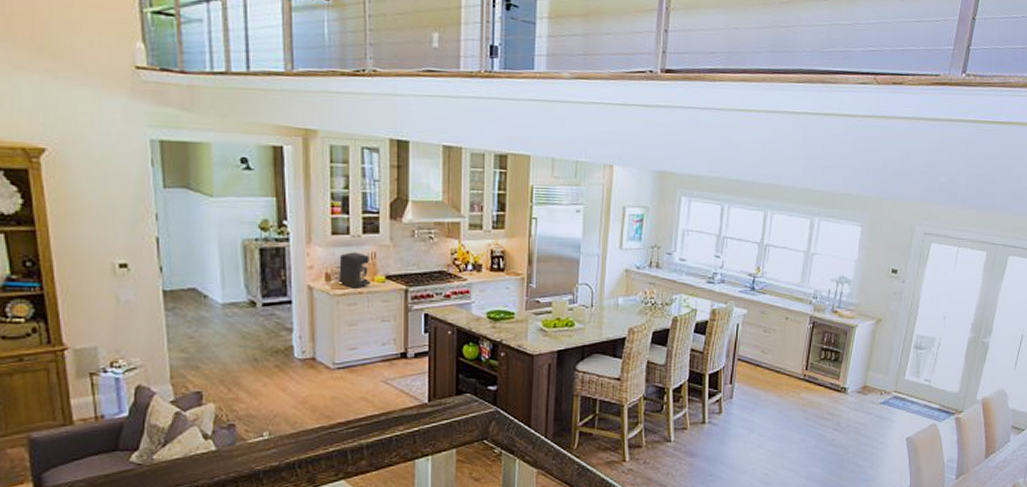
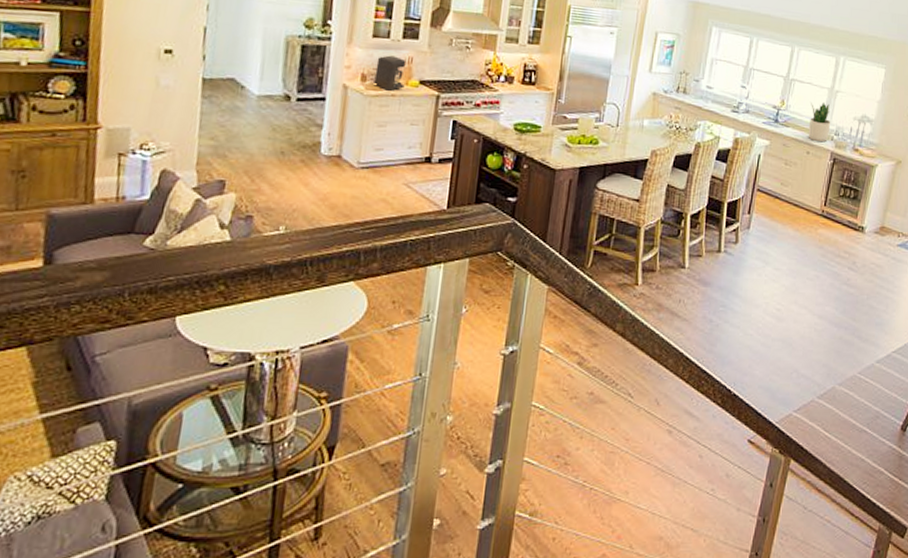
planter: none [786,266,809,307] -> present [808,103,831,143]

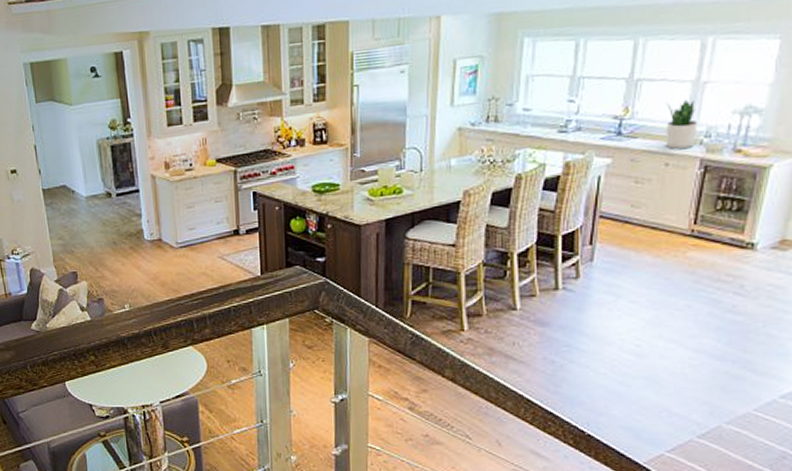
coffee maker: present [373,55,407,91] -> none [175,140,204,174]

